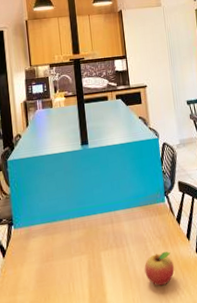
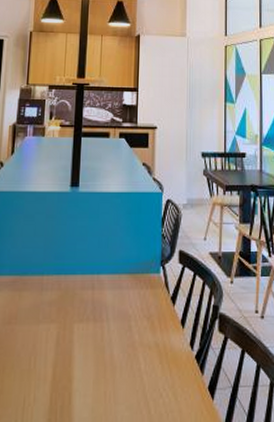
fruit: present [144,251,174,286] -> none [124,336,161,381]

